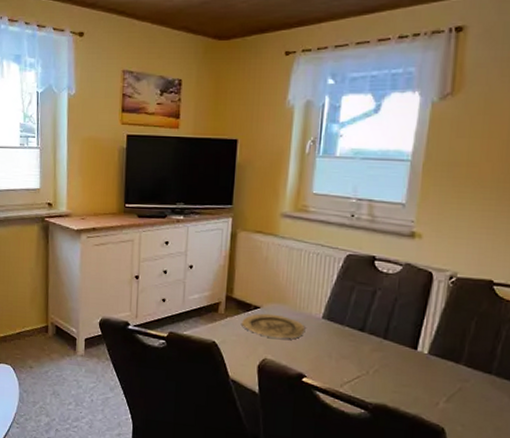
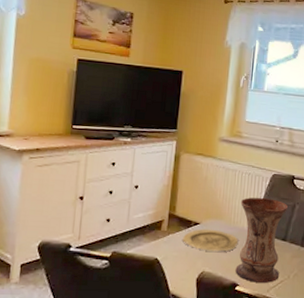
vase: none [302,280,368,377] -> present [235,197,289,283]

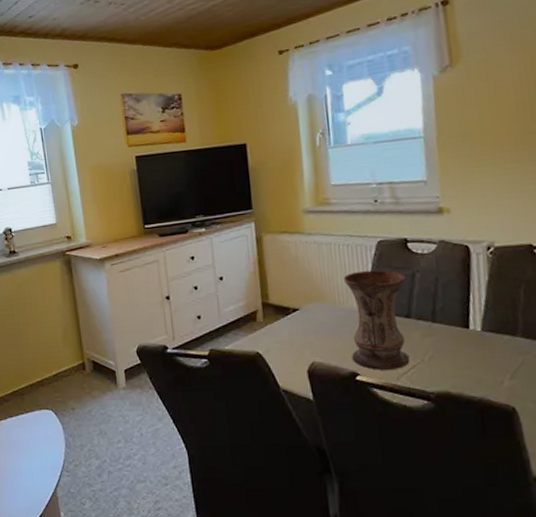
plate: present [183,228,239,252] -> none [283,314,350,339]

